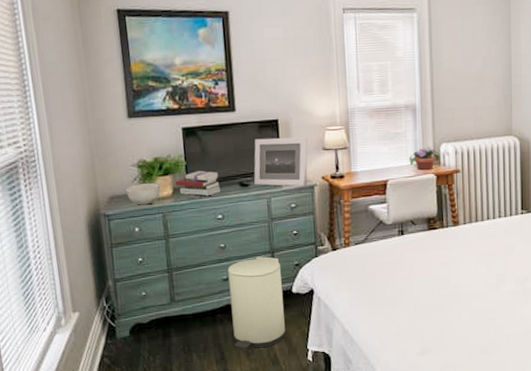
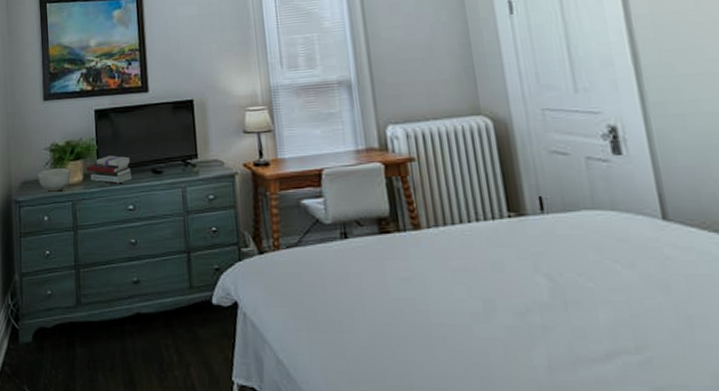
pedal bin: present [228,256,286,349] -> none [138,256,205,374]
picture frame: present [253,137,308,187] -> none [167,118,227,175]
potted flower: present [409,144,441,170] -> none [347,126,389,157]

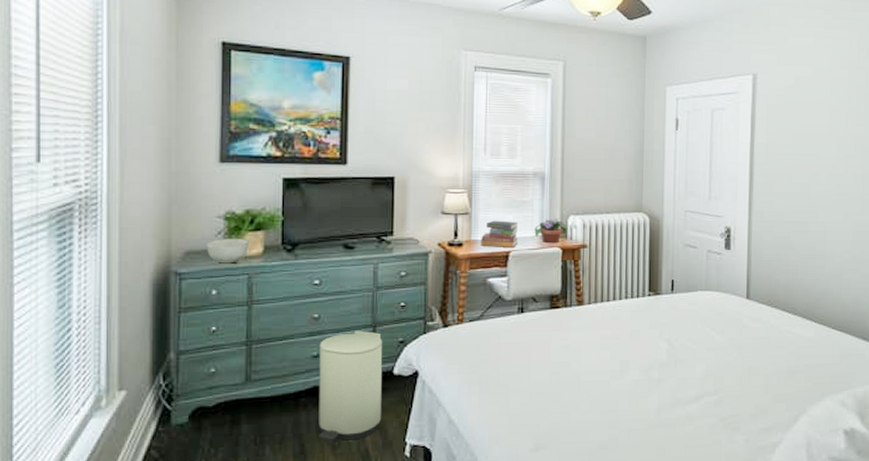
books: present [86,155,132,184] -> none [268,228,321,258]
pedal bin: none [138,256,205,374] -> present [318,330,383,441]
books: none [288,136,331,166] -> present [481,220,519,247]
potted flower: none [347,126,389,157] -> present [534,215,568,242]

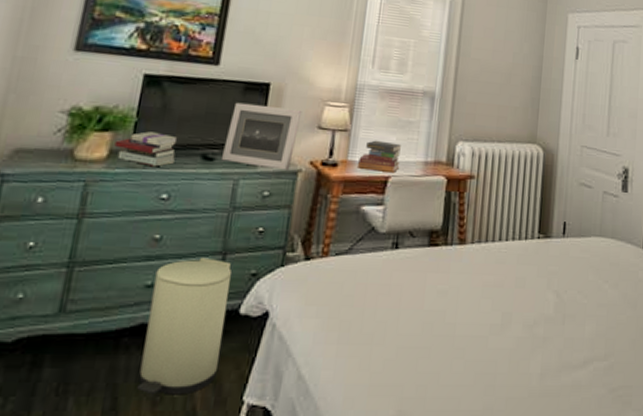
bowl: present [206,237,249,264] -> none [40,137,92,168]
books: none [268,228,321,258] -> present [114,131,177,167]
picture frame: none [360,196,426,253] -> present [220,102,302,171]
potted flower: present [534,215,568,242] -> none [418,140,456,170]

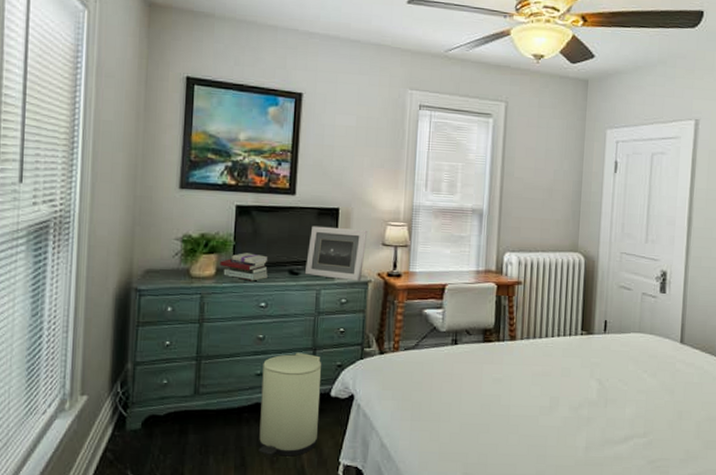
books: present [358,140,401,172] -> none [419,253,455,281]

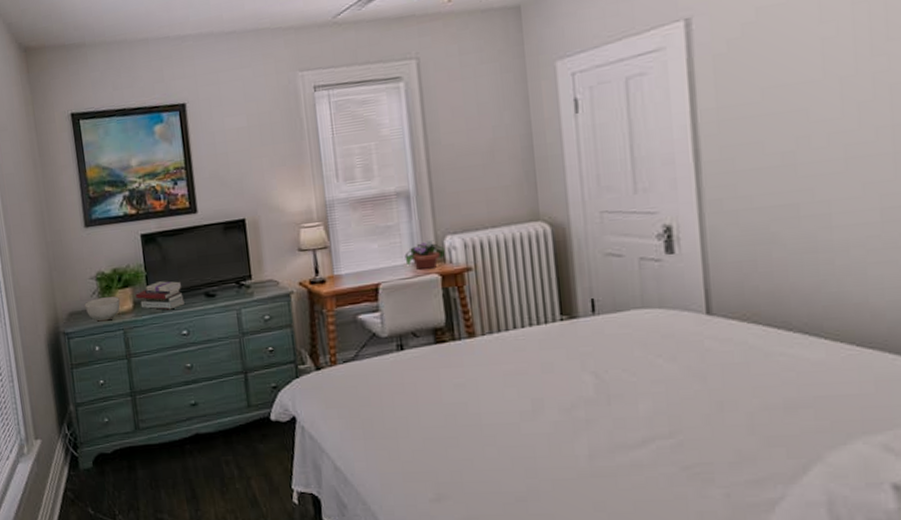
bowl: none [164,259,203,283] -> present [84,296,121,322]
pedal bin: present [258,352,322,457] -> none [195,377,265,486]
picture frame: present [304,226,368,281] -> none [219,237,282,296]
potted flower: none [470,251,504,278] -> present [404,238,446,269]

